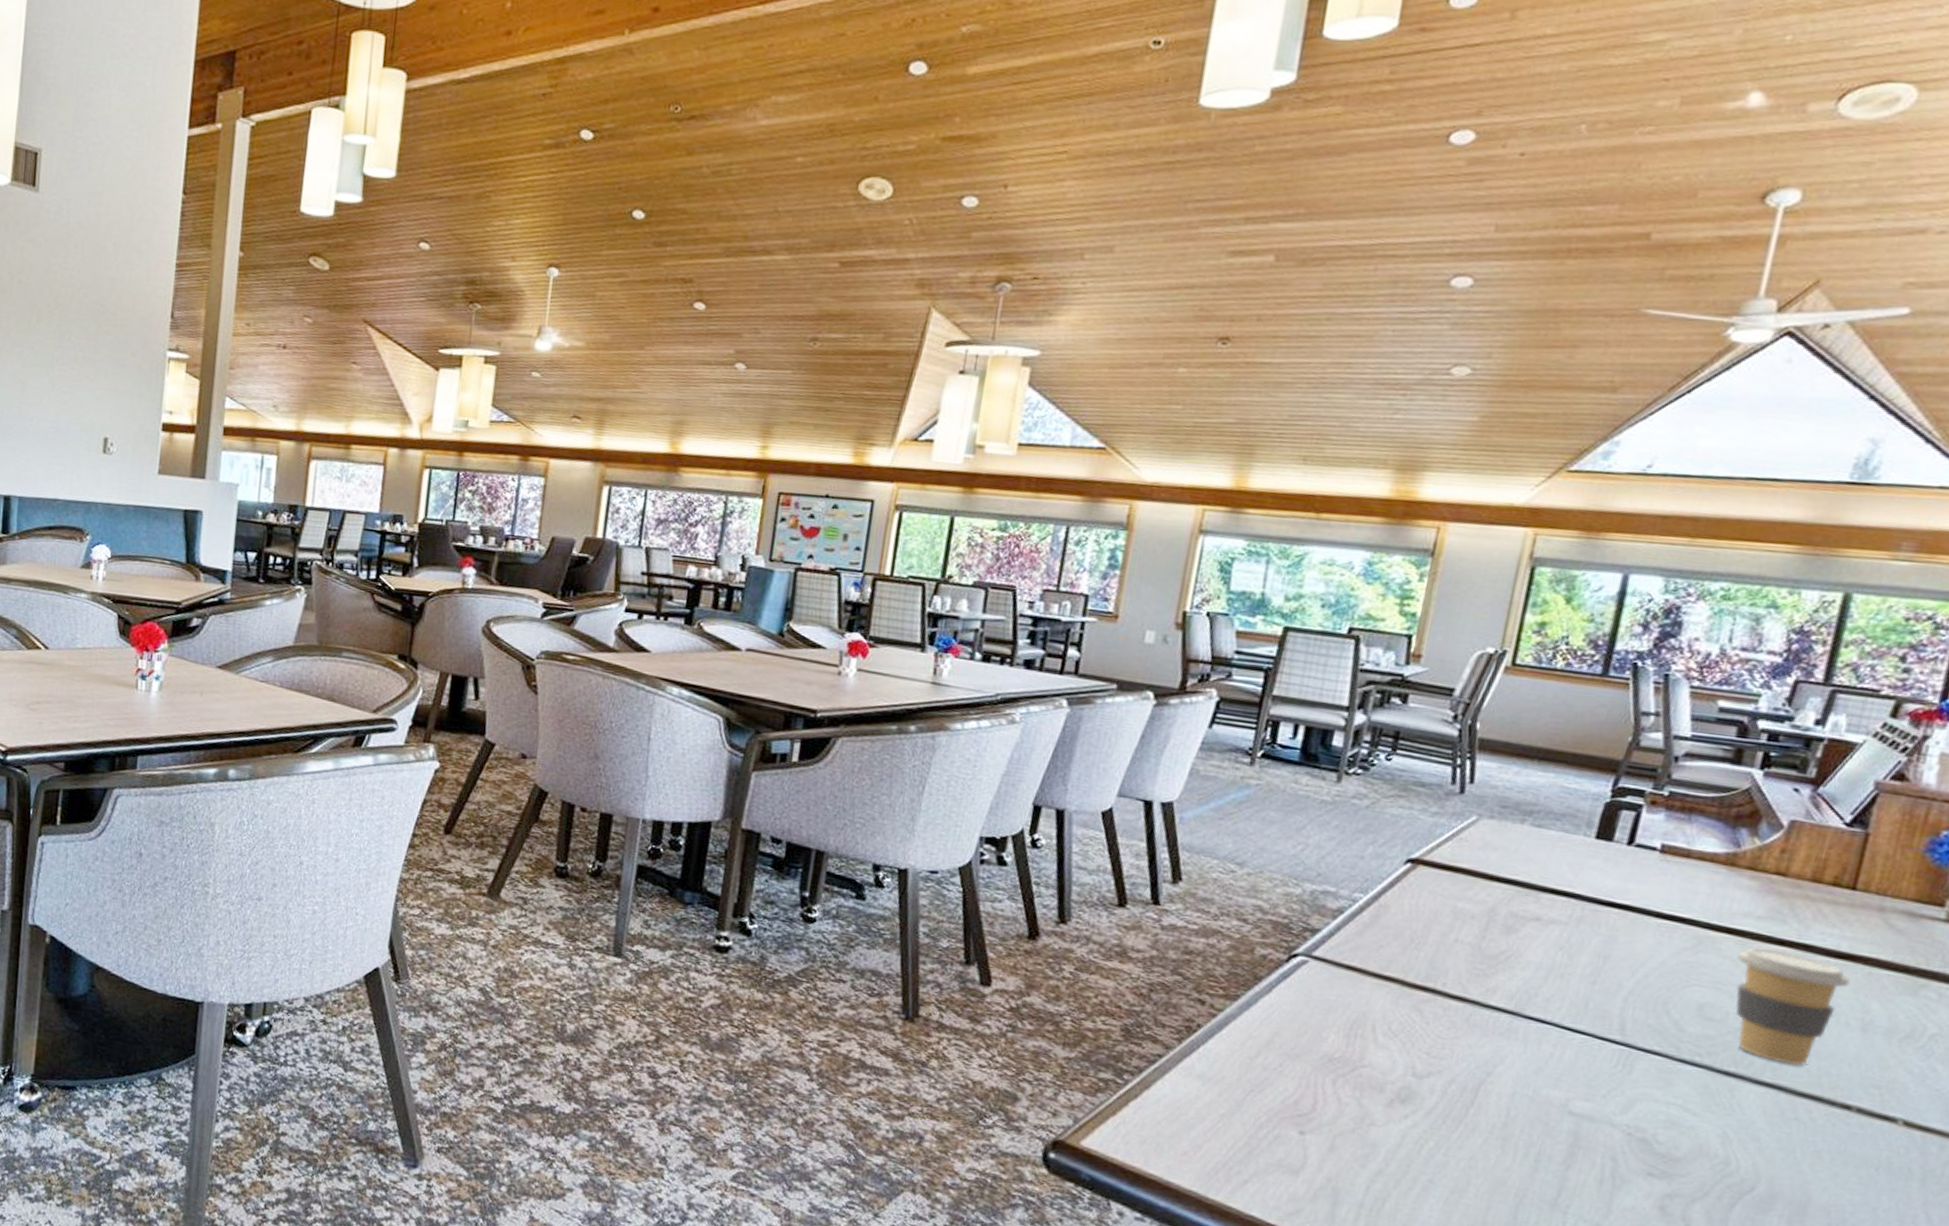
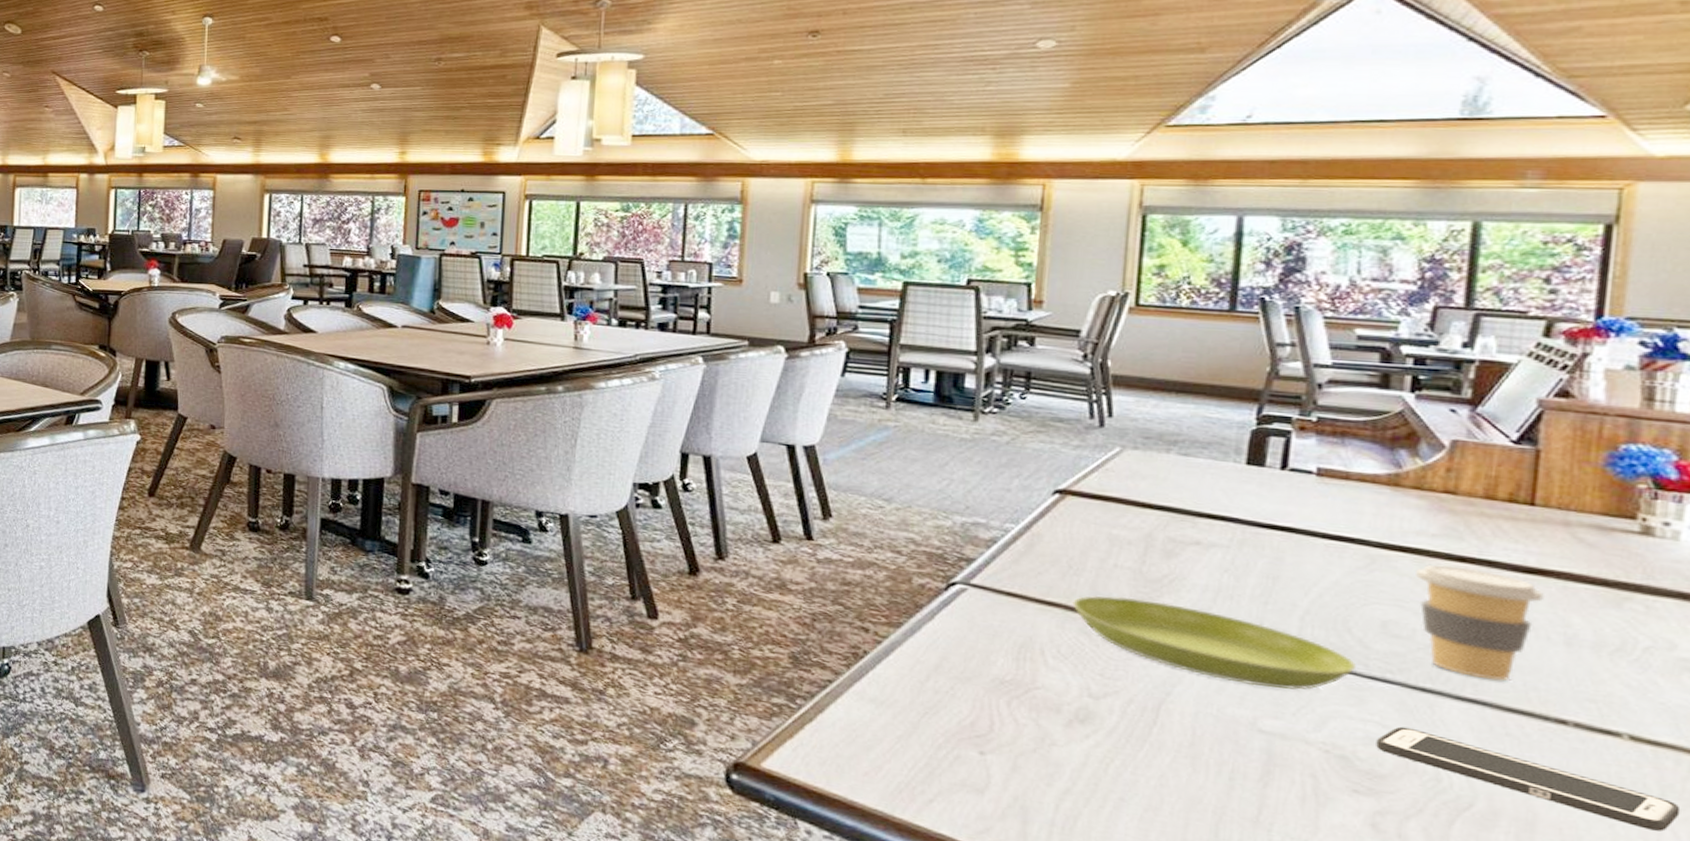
saucer: none [1409,970,1669,1072] -> present [1072,595,1356,690]
cell phone: none [1675,1110,1937,1215] -> present [1376,726,1681,832]

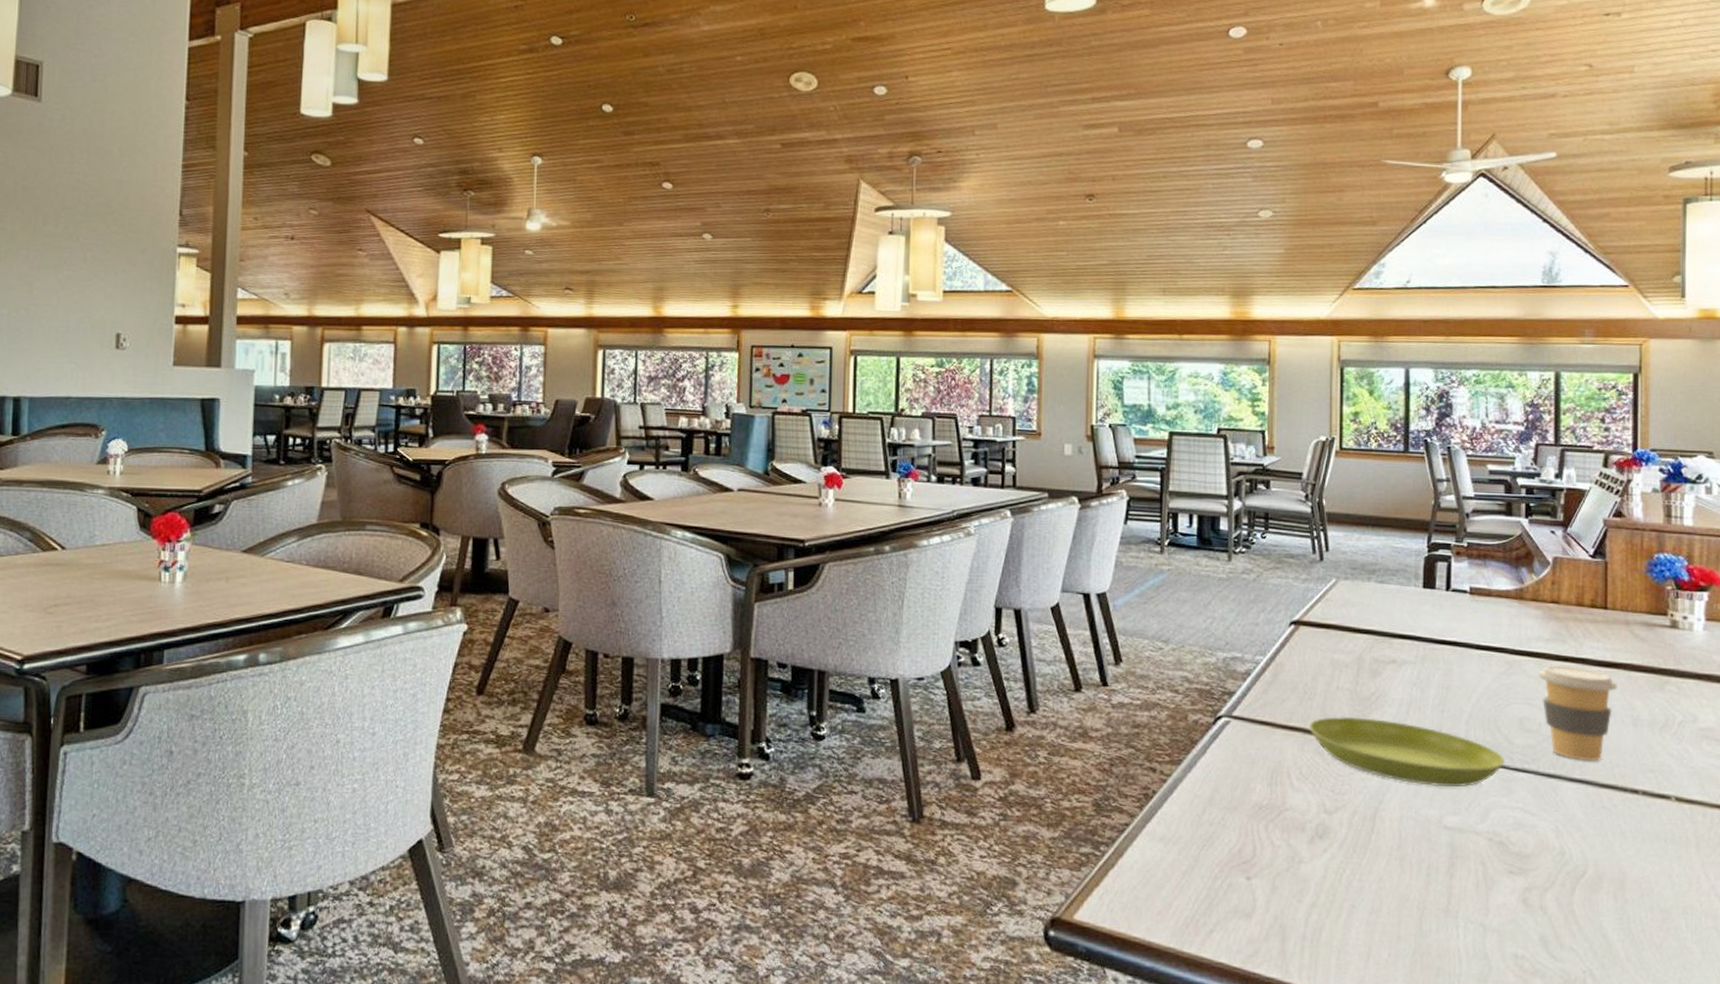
cell phone: present [1376,726,1681,832] -> none [1522,810,1709,876]

